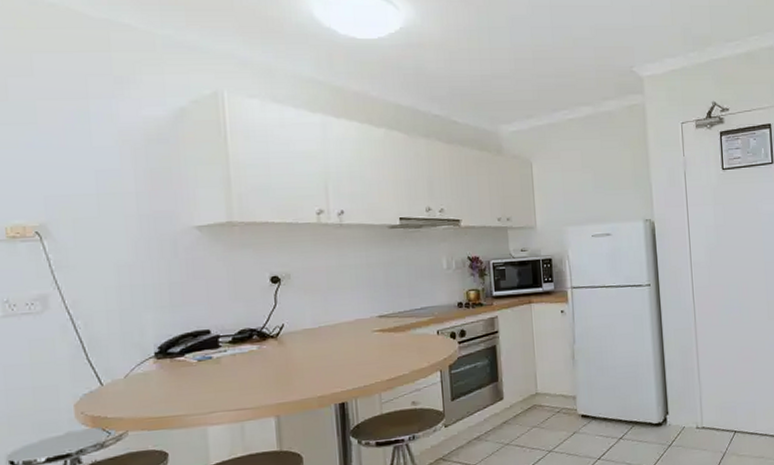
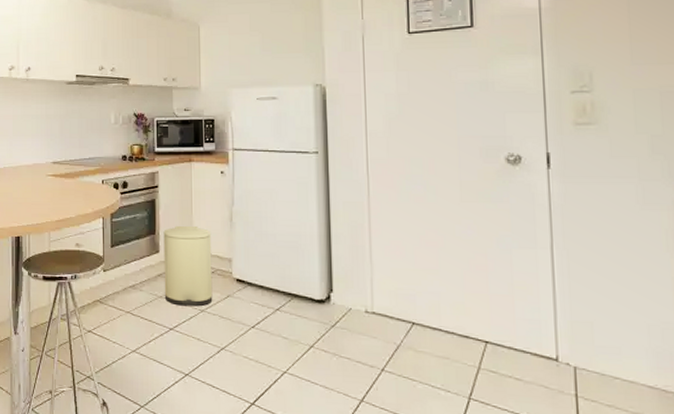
pedal bin: none [506,367,560,450] -> present [163,225,213,307]

